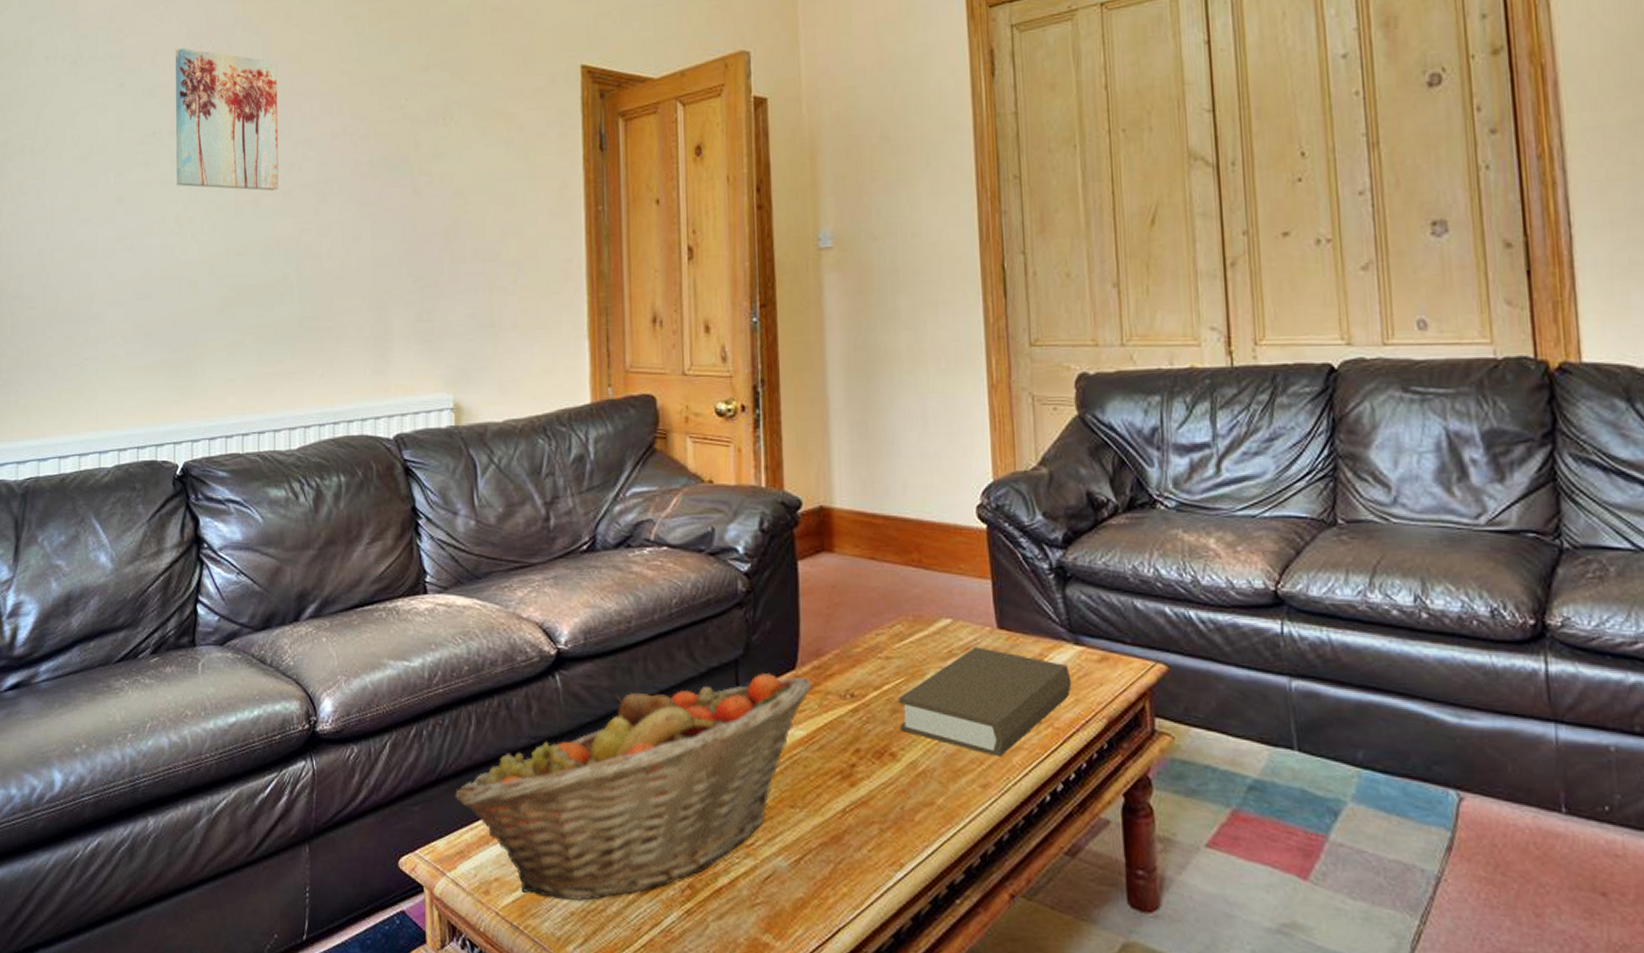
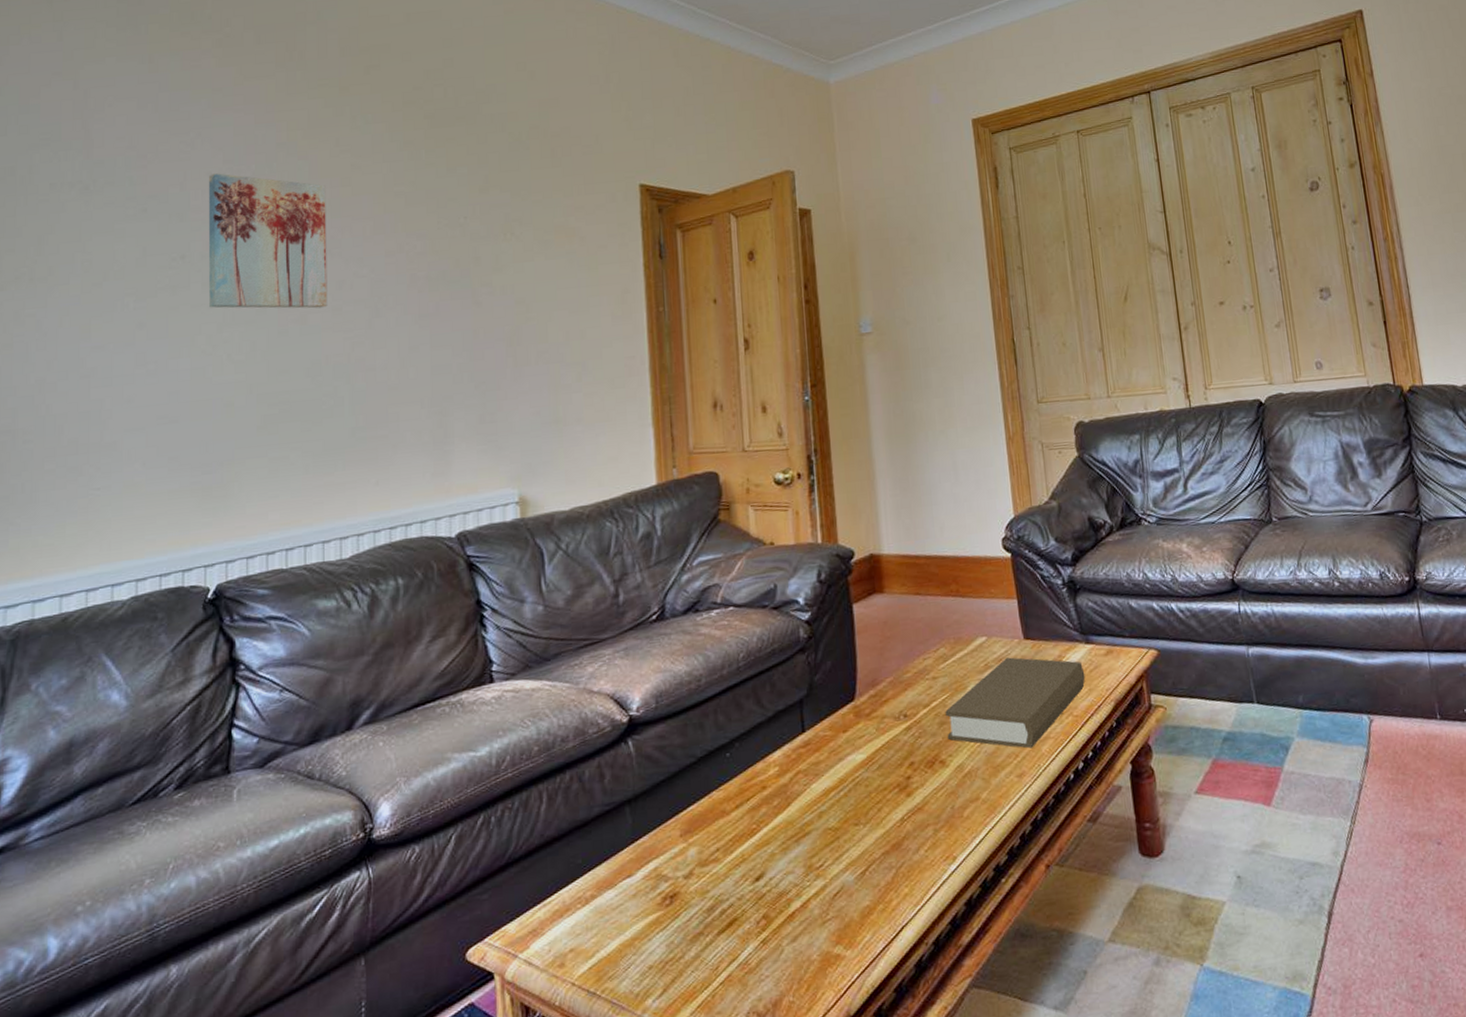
fruit basket: present [455,673,812,901] -> none [526,707,870,957]

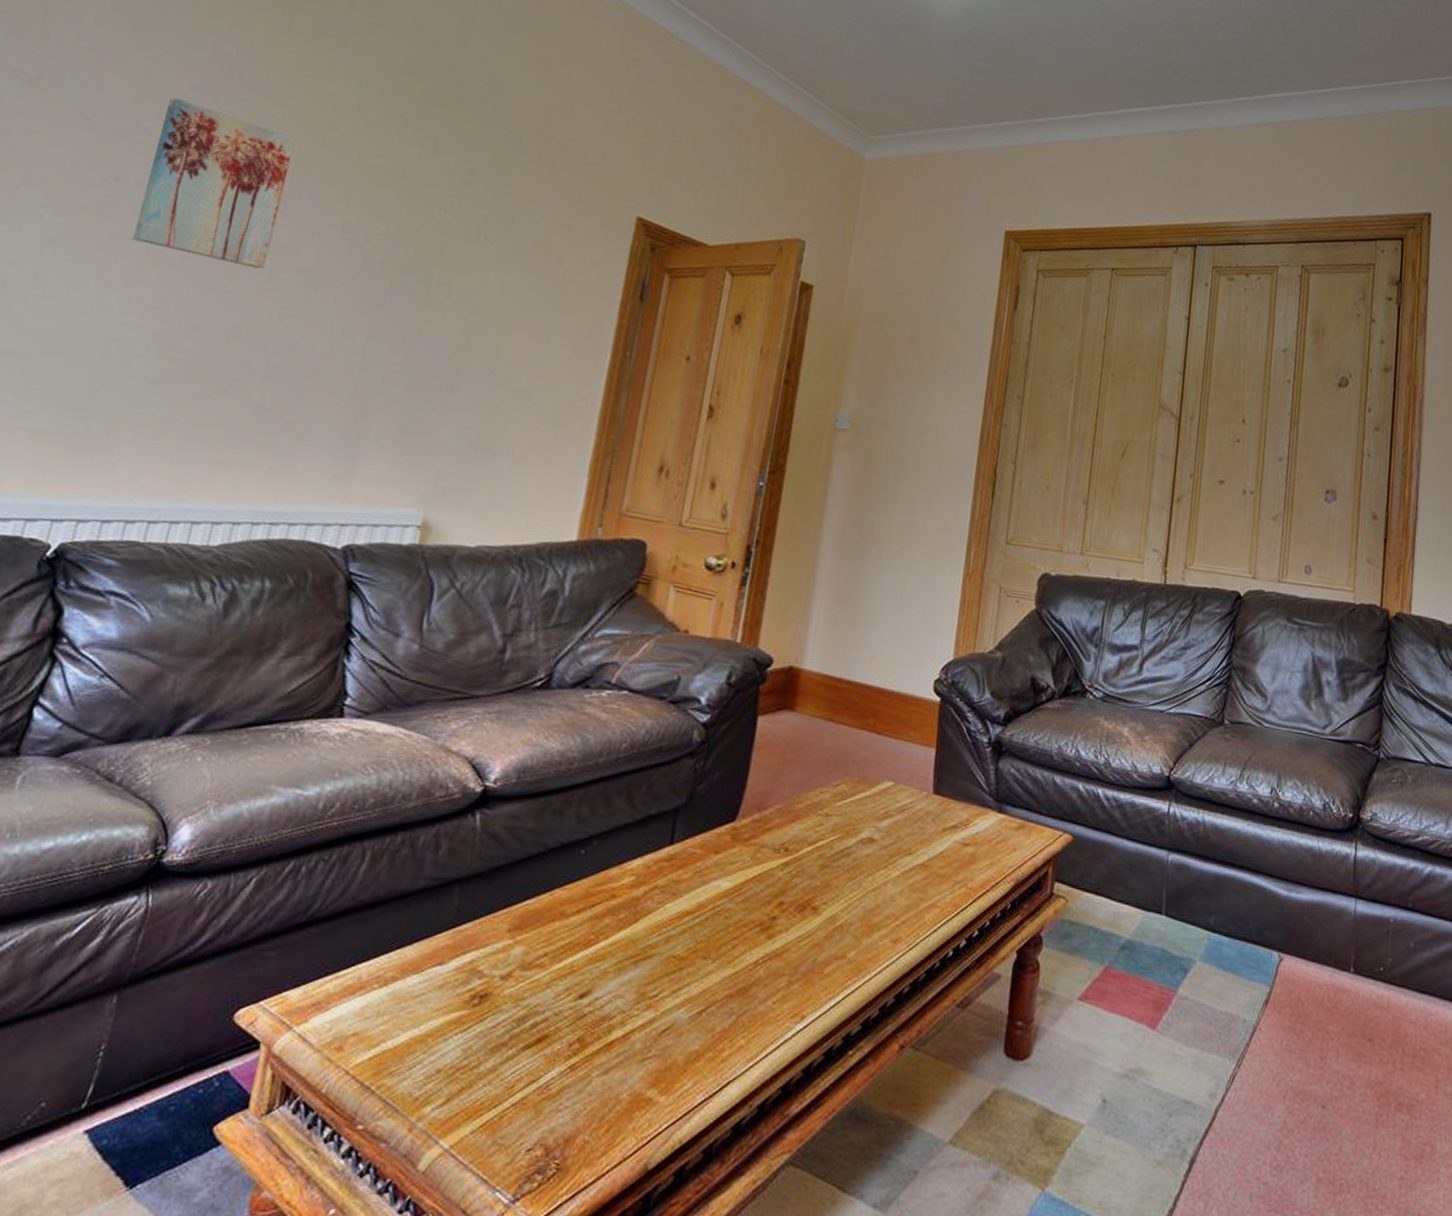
book: present [945,657,1086,749] -> none [826,809,990,914]

